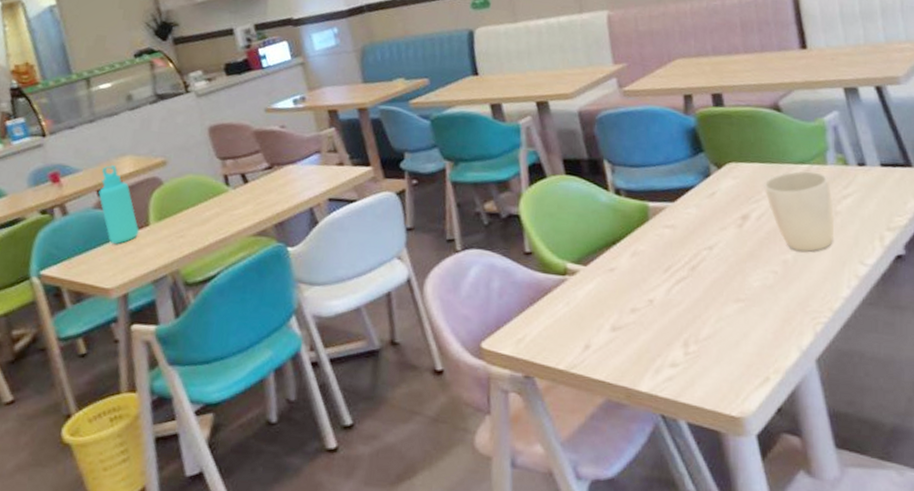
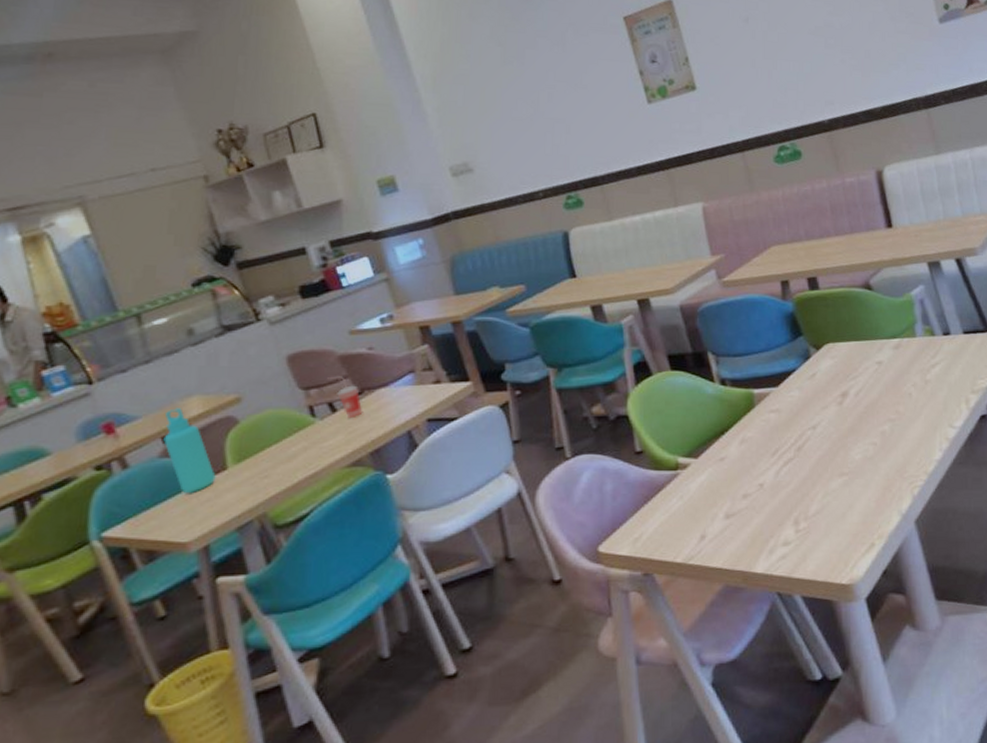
beverage cup: none [242,149,272,191] -> present [327,376,363,419]
cup: present [764,171,835,252] -> none [860,345,926,421]

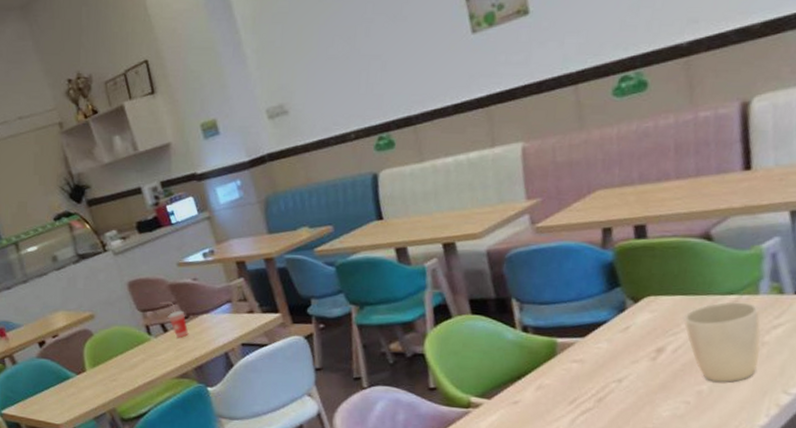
water bottle: present [163,408,216,493] -> none [39,320,78,387]
cup: none [860,345,926,421] -> present [684,302,761,382]

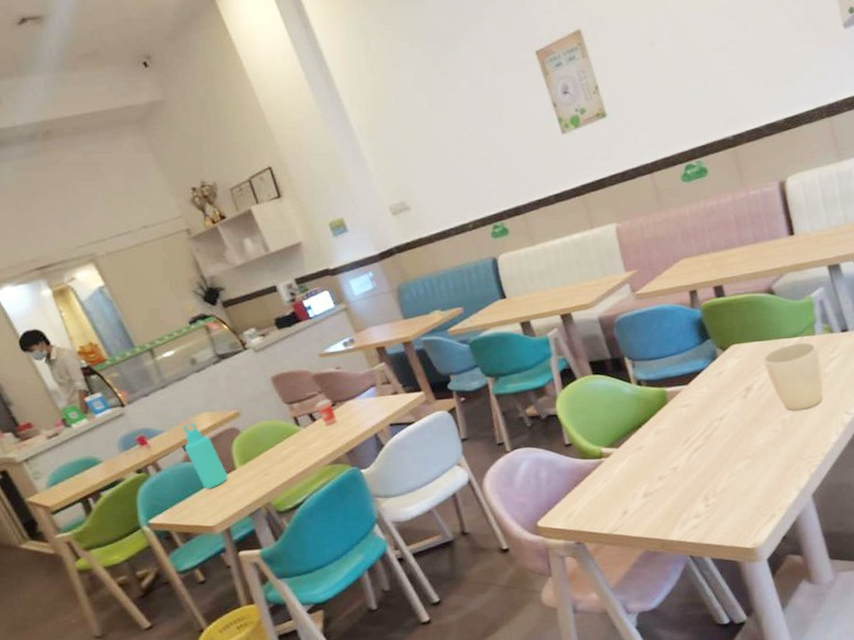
water bottle: none [39,320,78,387] -> present [183,423,228,489]

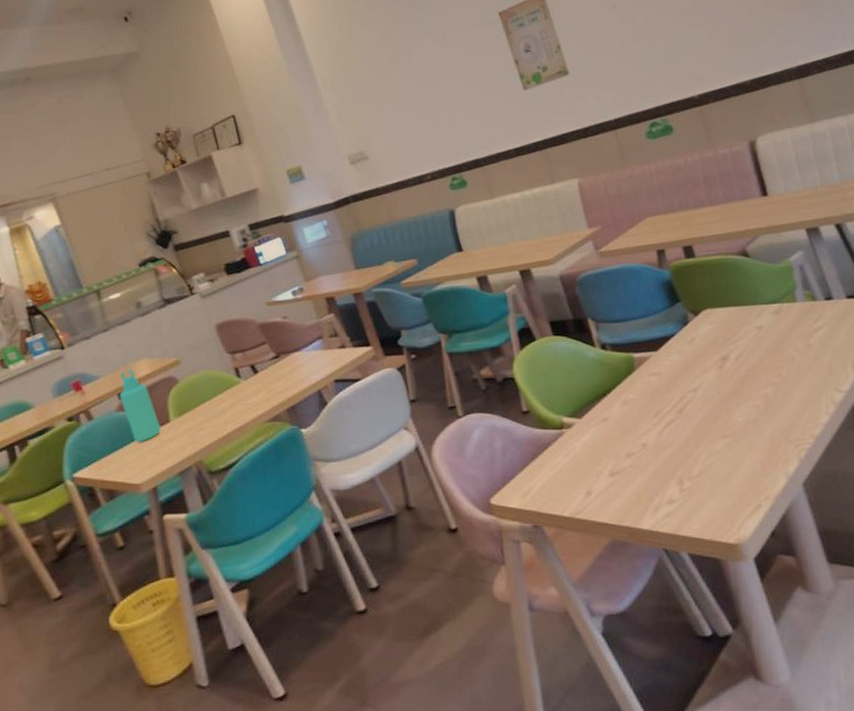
beverage cup: present [306,392,337,426] -> none [249,342,280,379]
cup: present [763,342,824,410] -> none [739,310,809,384]

